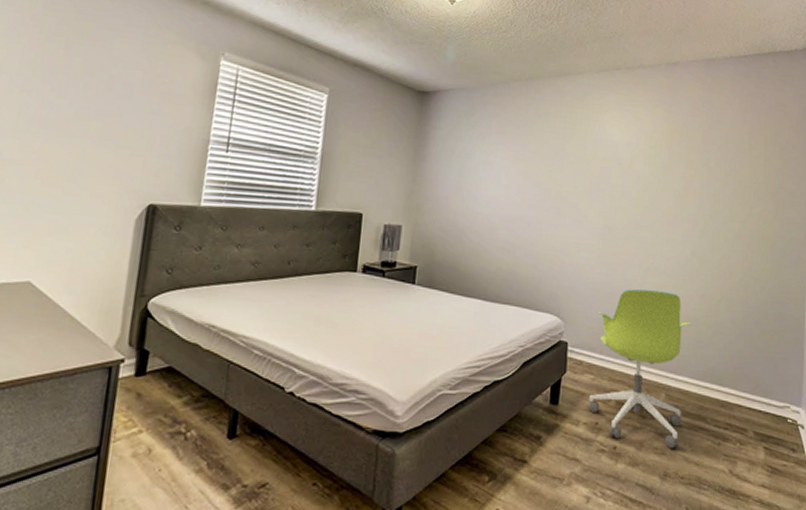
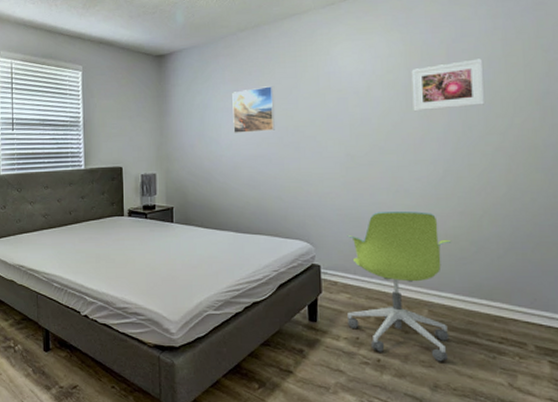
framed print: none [494,144,542,193] -> present [232,86,275,134]
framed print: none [669,147,732,192] -> present [411,58,485,112]

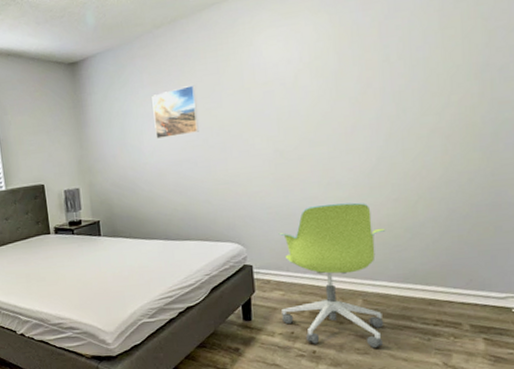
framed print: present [411,58,485,112] -> none [341,34,421,99]

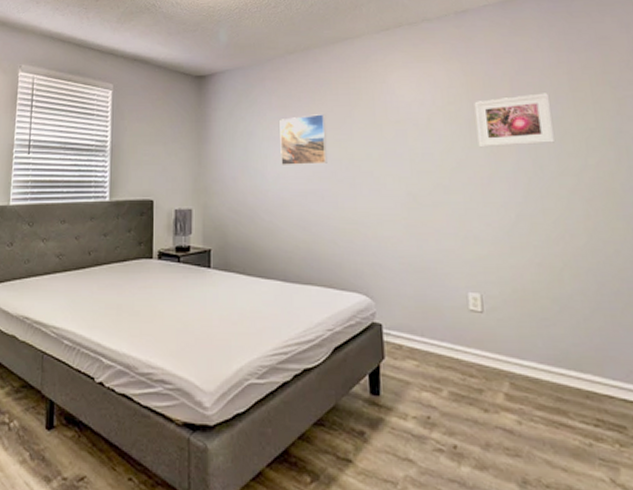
office chair: present [278,202,386,349] -> none [411,261,537,450]
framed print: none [341,34,421,99] -> present [474,93,556,148]

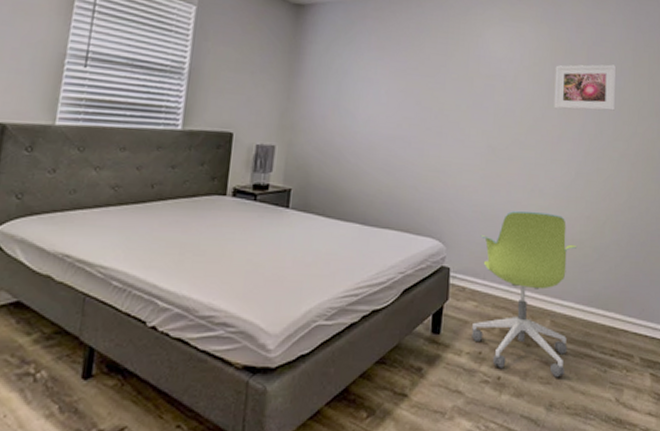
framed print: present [280,114,327,166] -> none [373,60,423,111]
office chair: none [411,261,537,450] -> present [472,211,578,378]

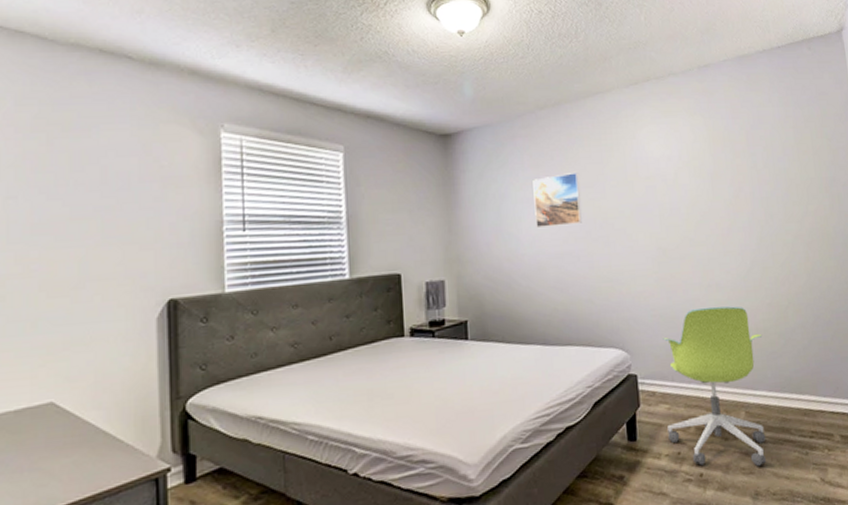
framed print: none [373,60,423,111] -> present [533,173,582,229]
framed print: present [554,64,617,111] -> none [715,146,783,200]

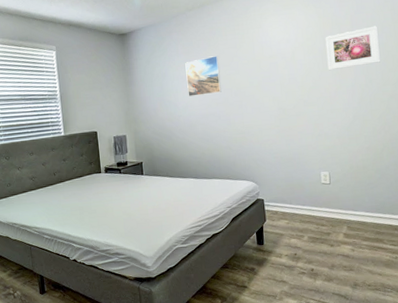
office chair: present [663,306,766,467] -> none [283,150,364,266]
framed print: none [715,146,783,200] -> present [325,26,381,71]

